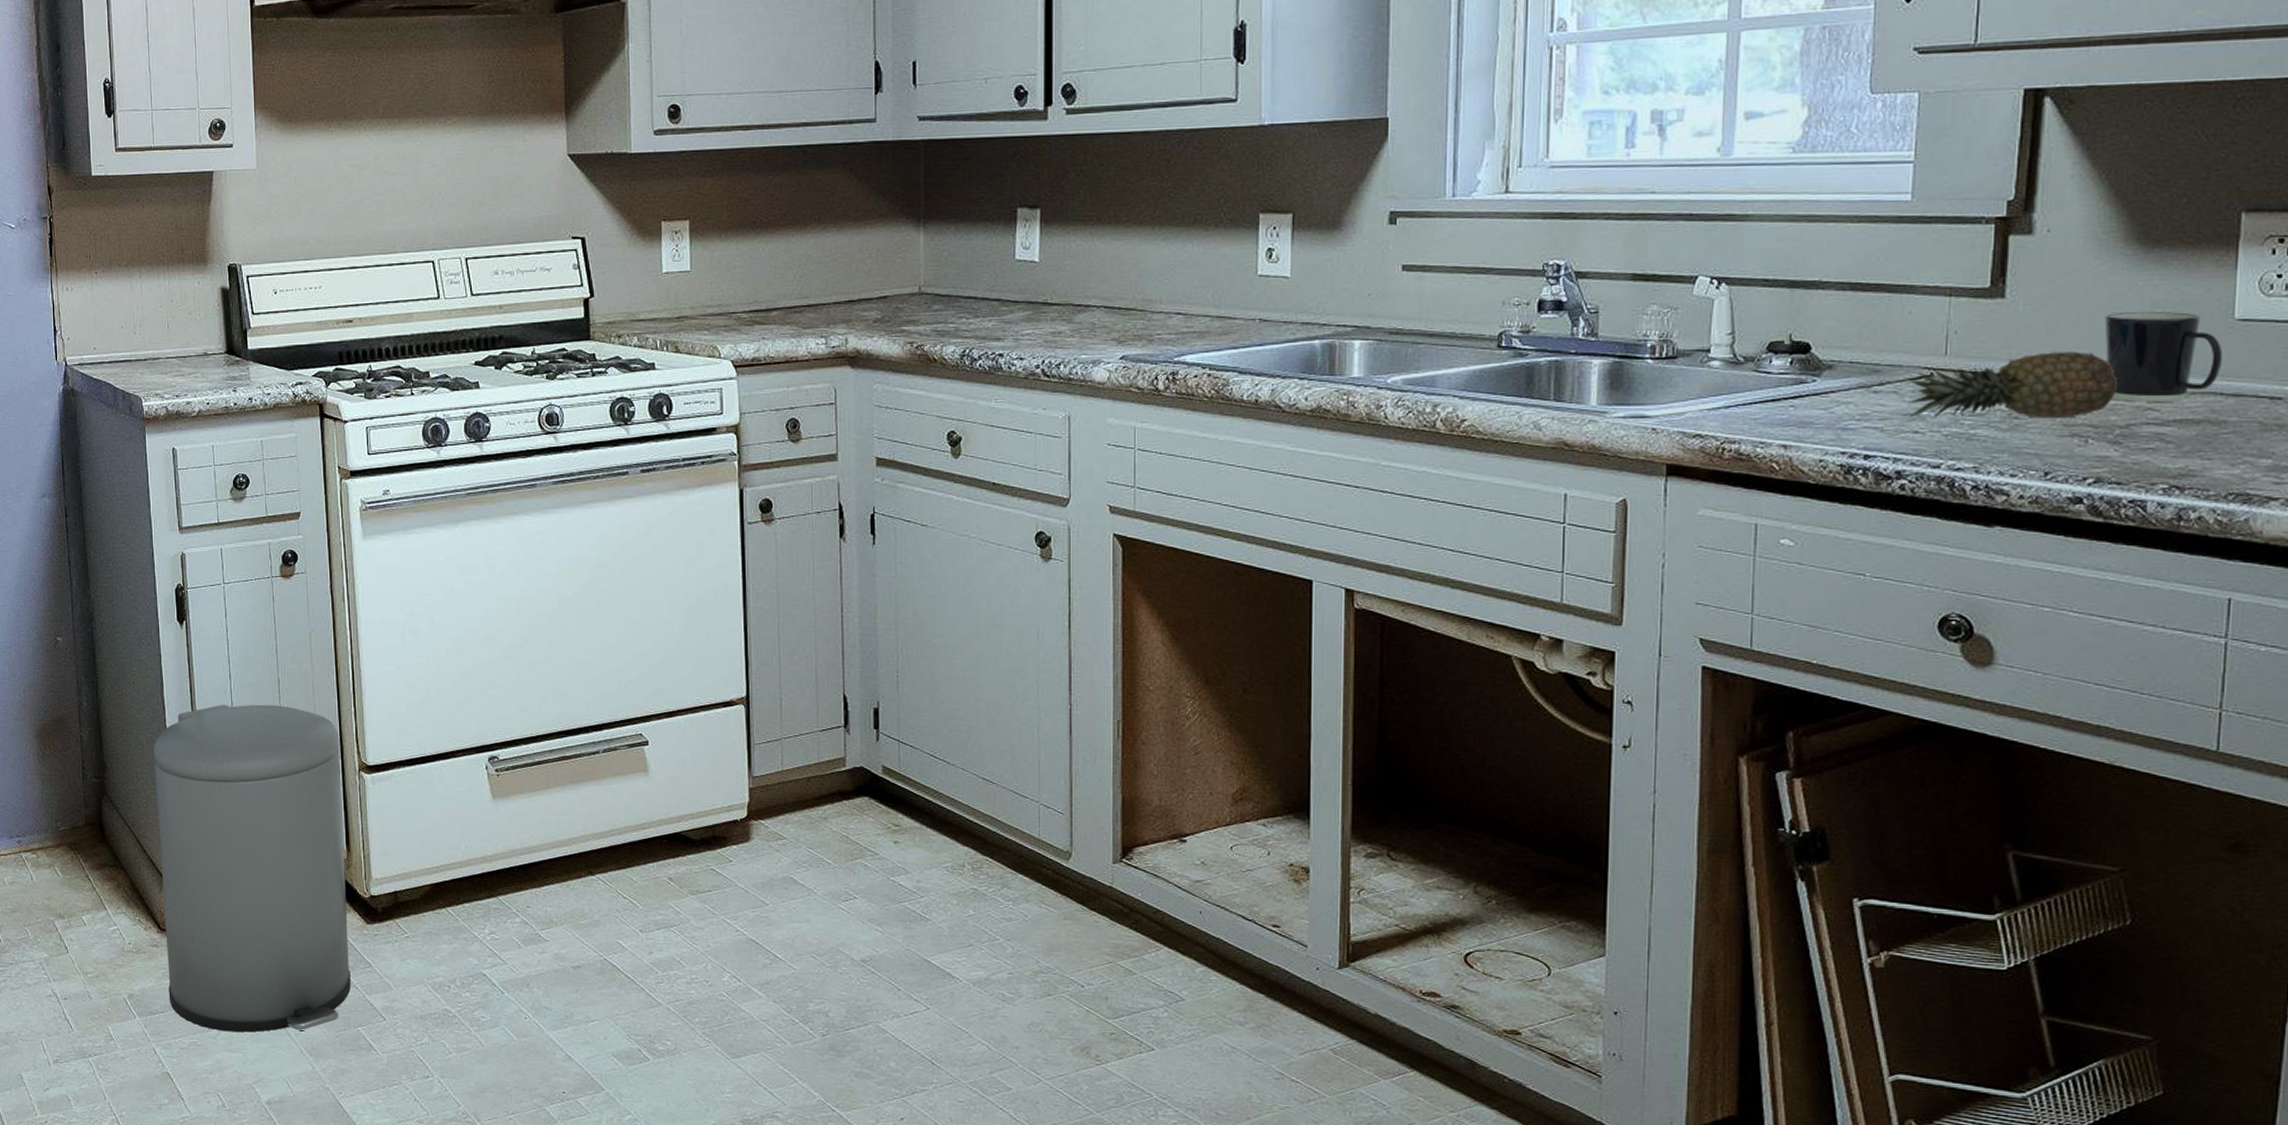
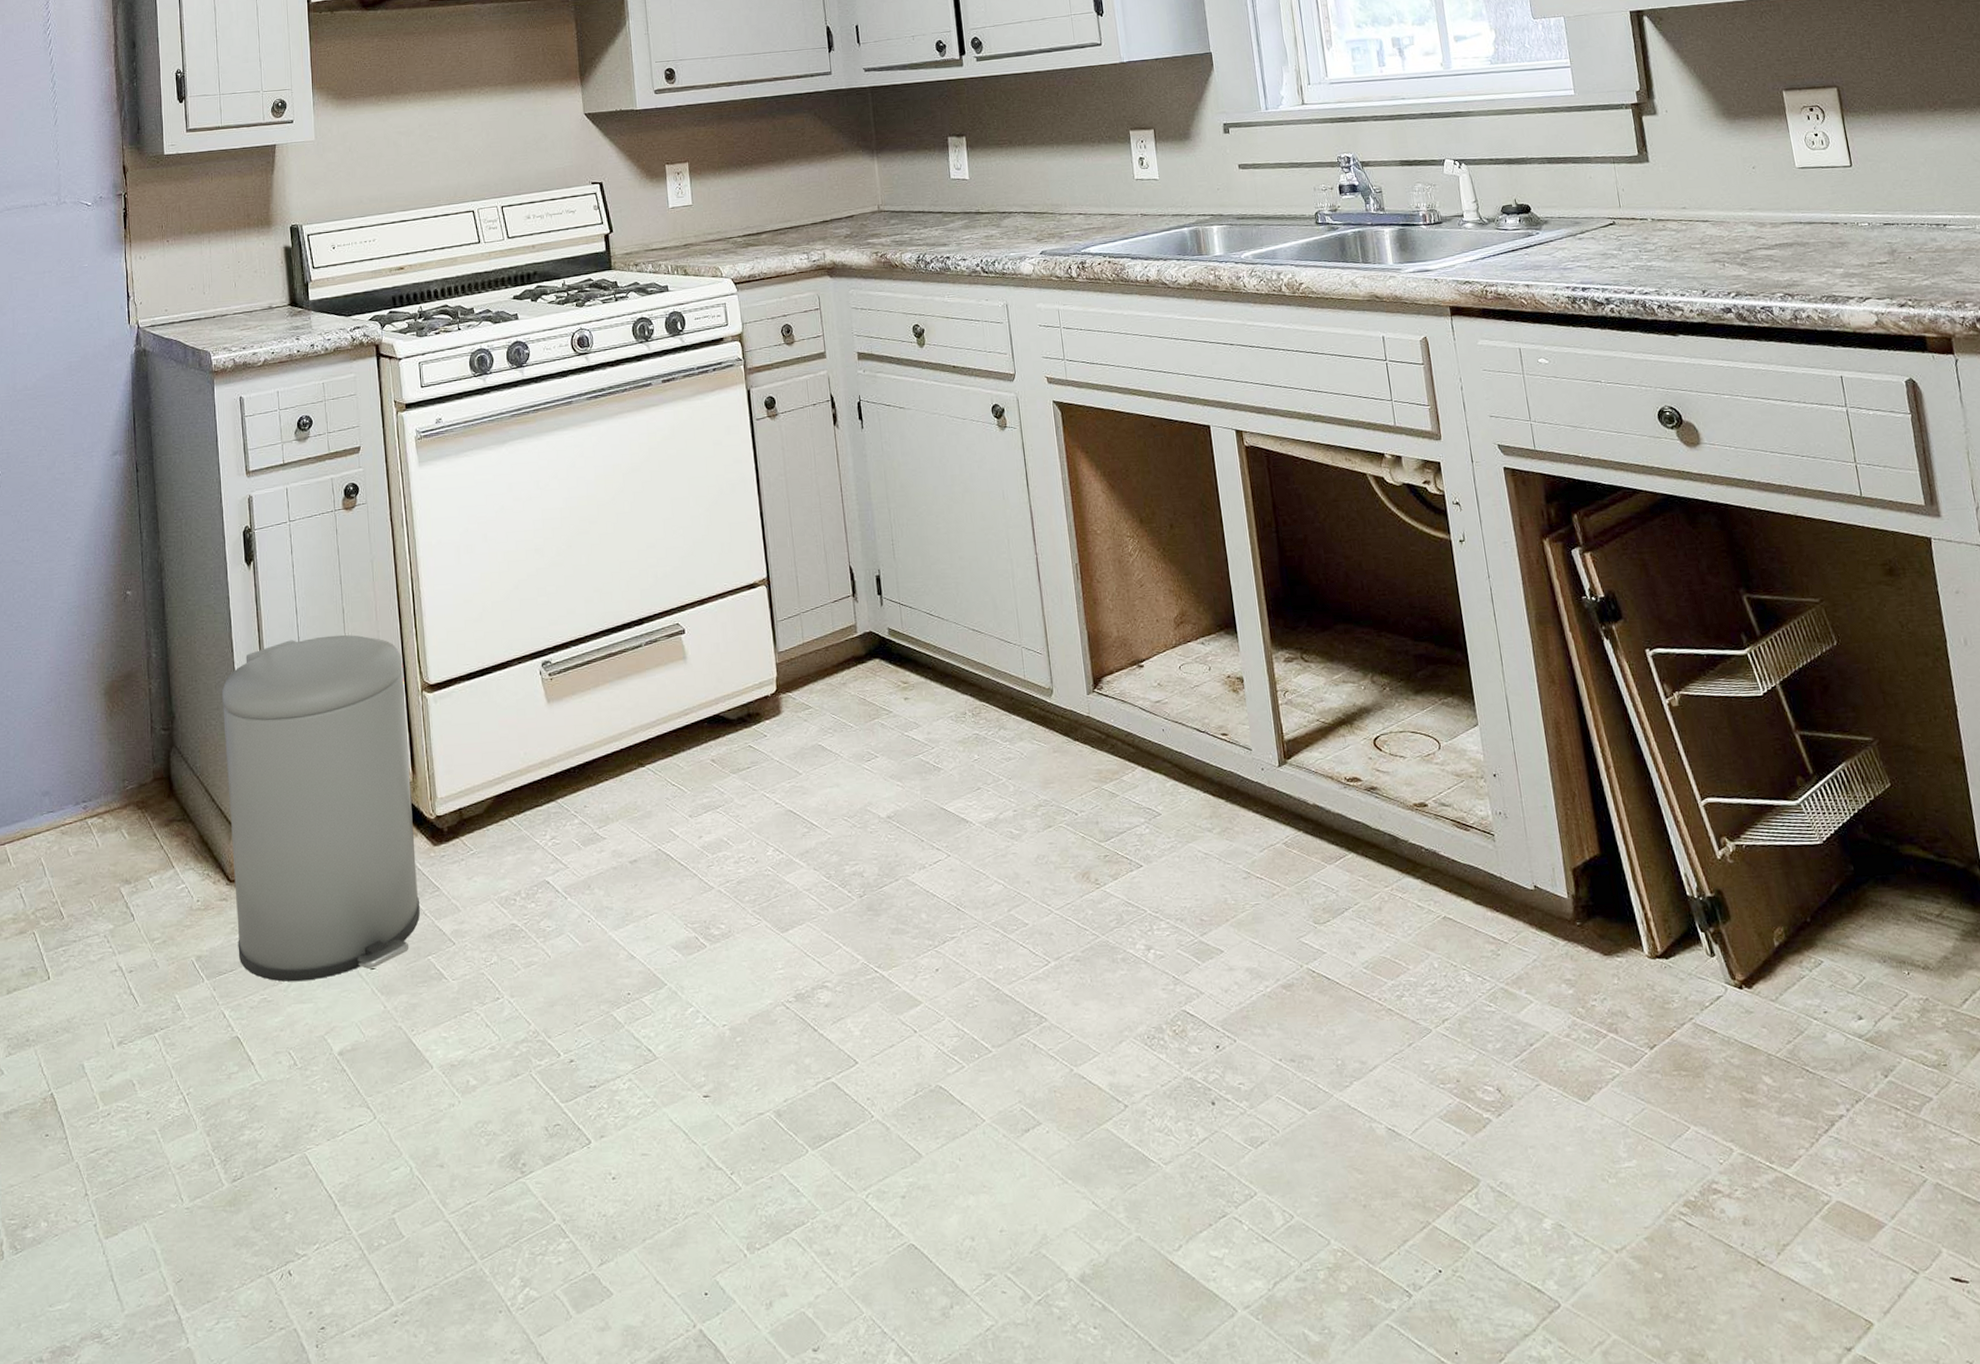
fruit: present [1907,351,2119,418] -> none [1599,198,1735,256]
mug: present [2104,312,2224,402] -> none [1715,165,1796,233]

